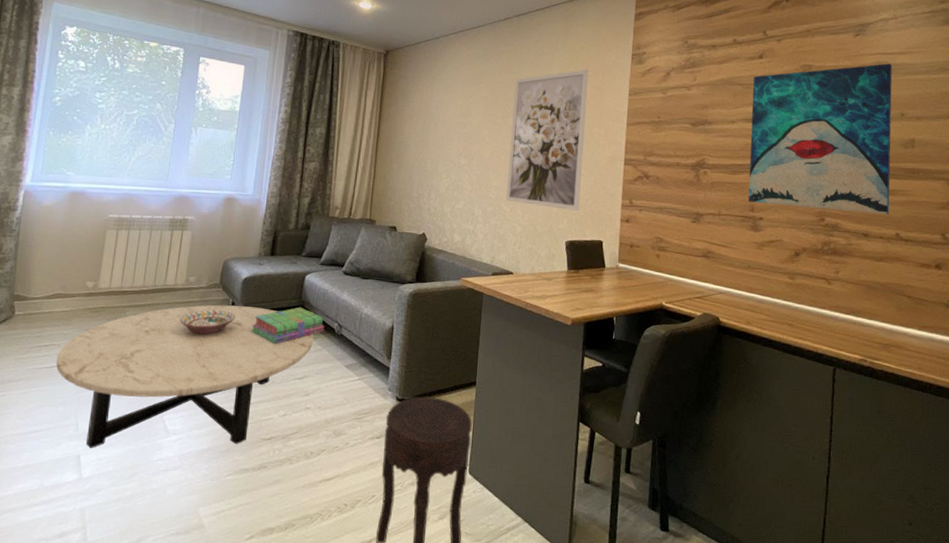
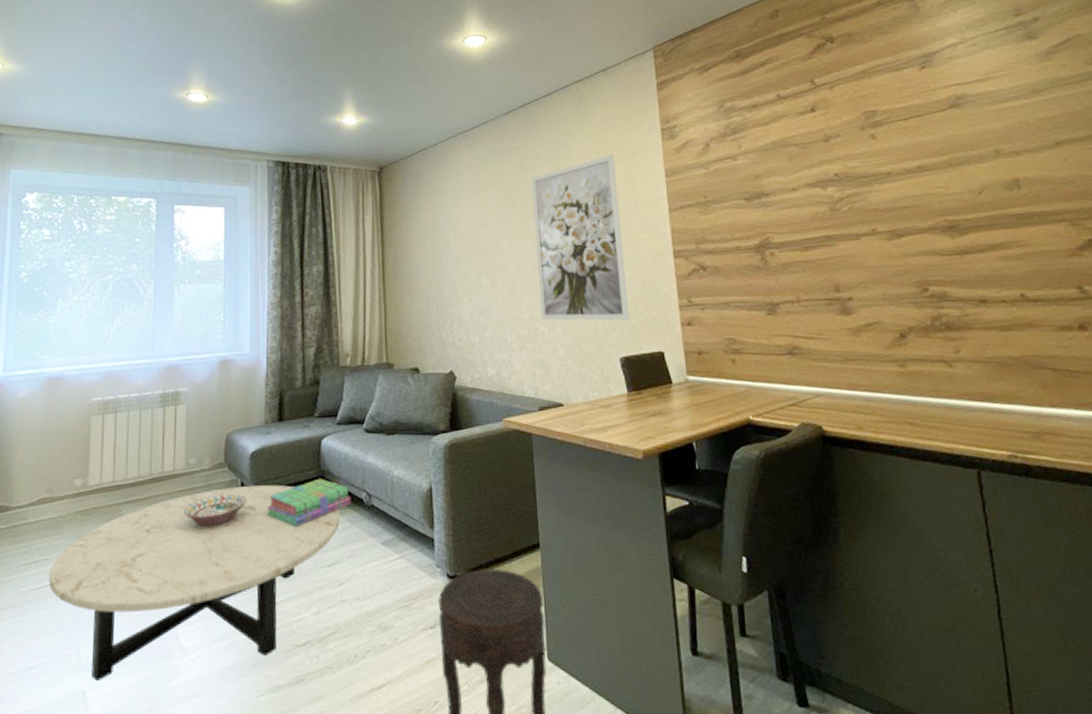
wall art: present [748,63,893,214] -> none [808,94,1007,281]

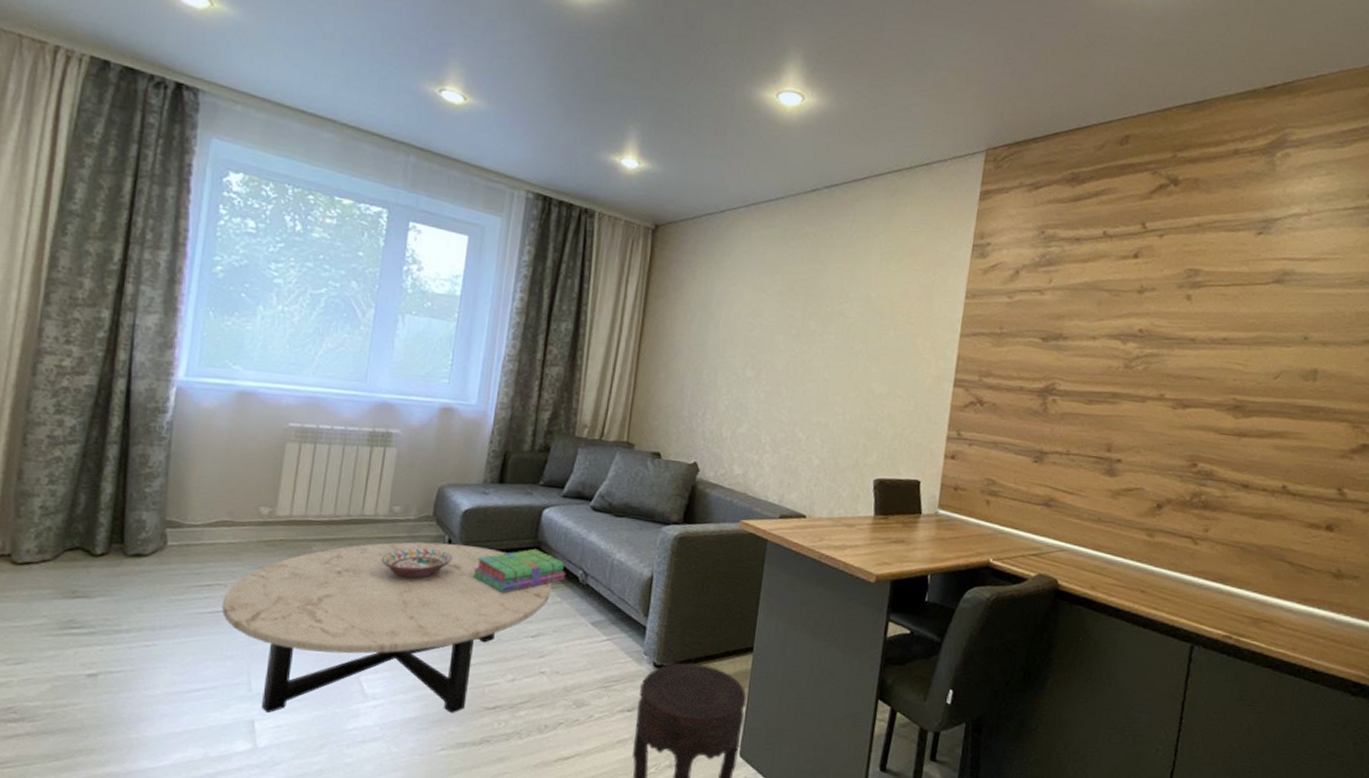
wall art: present [531,154,630,321] -> none [802,261,917,442]

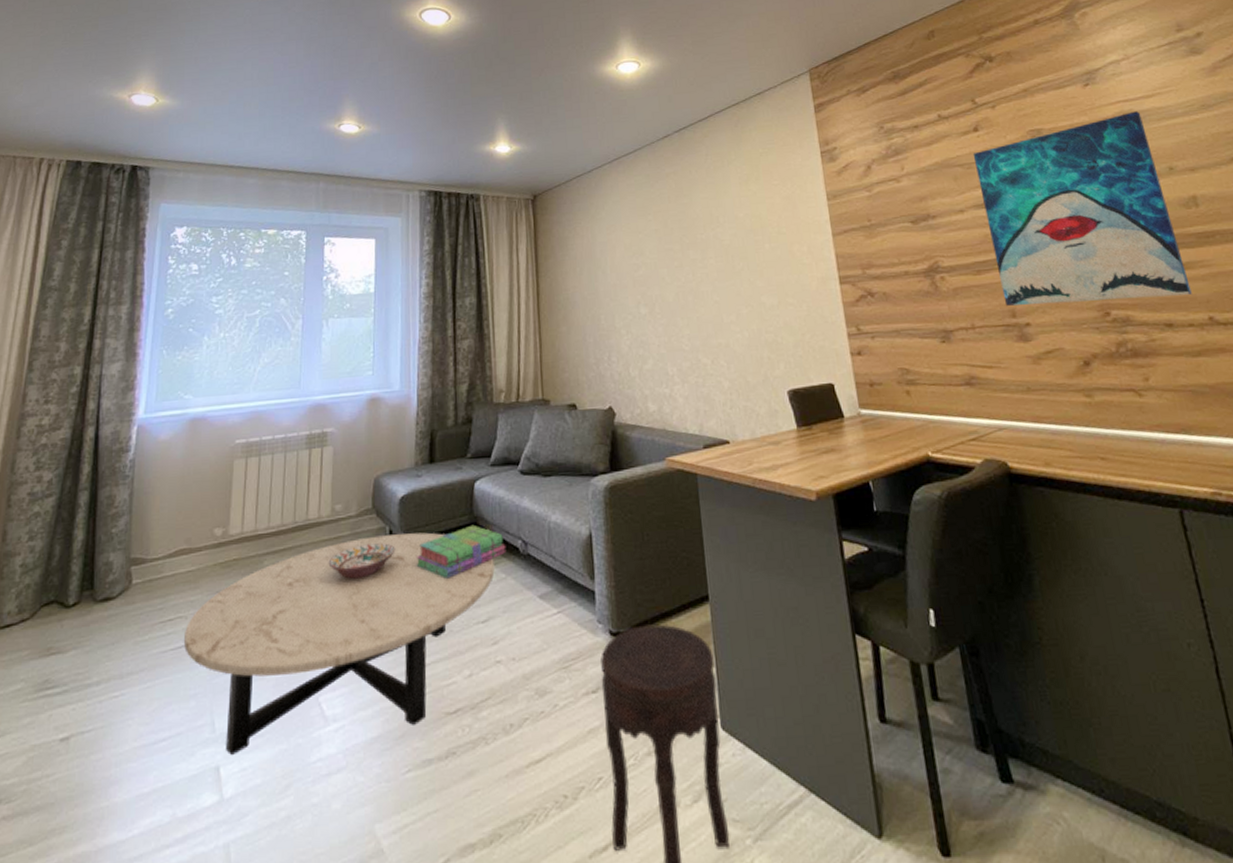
wall art: none [1104,272,1300,462] -> present [972,111,1192,306]

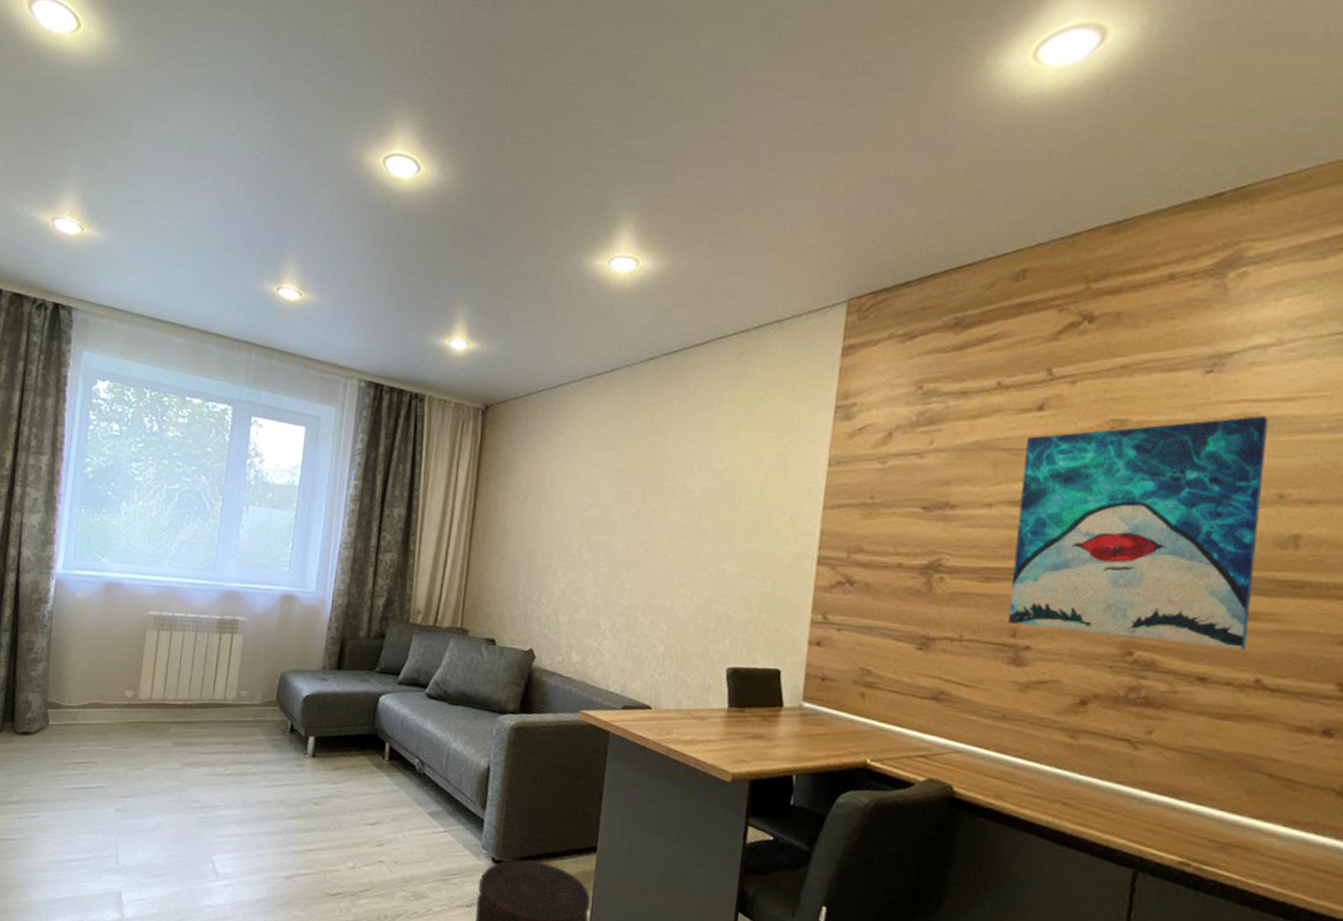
coffee table: present [183,532,495,755] -> none [93,726,389,897]
decorative bowl: present [328,543,396,579] -> none [230,732,295,763]
stack of books: present [416,524,506,579] -> none [313,735,403,780]

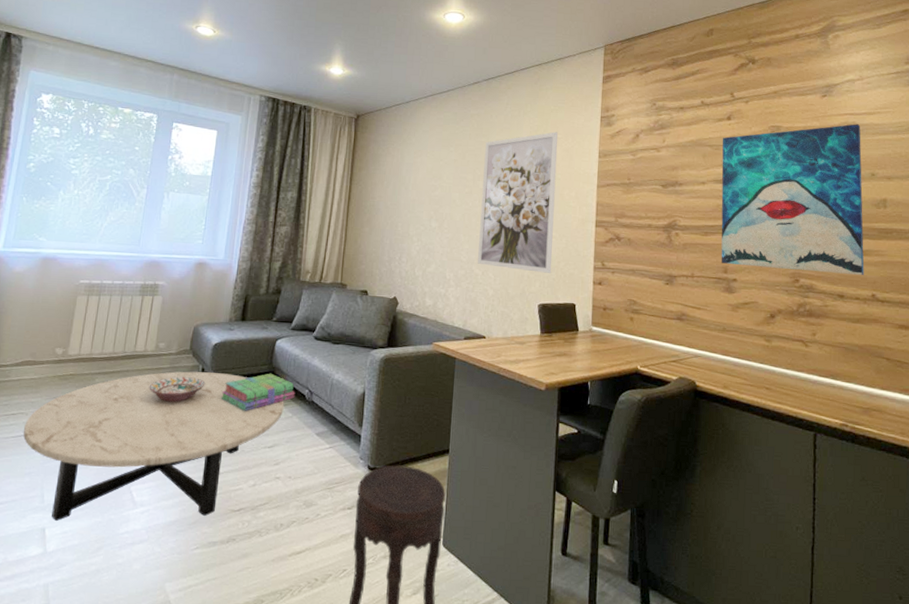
coffee table: none [93,726,389,897] -> present [23,371,284,521]
decorative bowl: none [230,732,295,763] -> present [149,376,205,402]
stack of books: none [313,735,403,780] -> present [220,373,295,411]
wall art: none [644,428,770,627] -> present [478,132,559,273]

